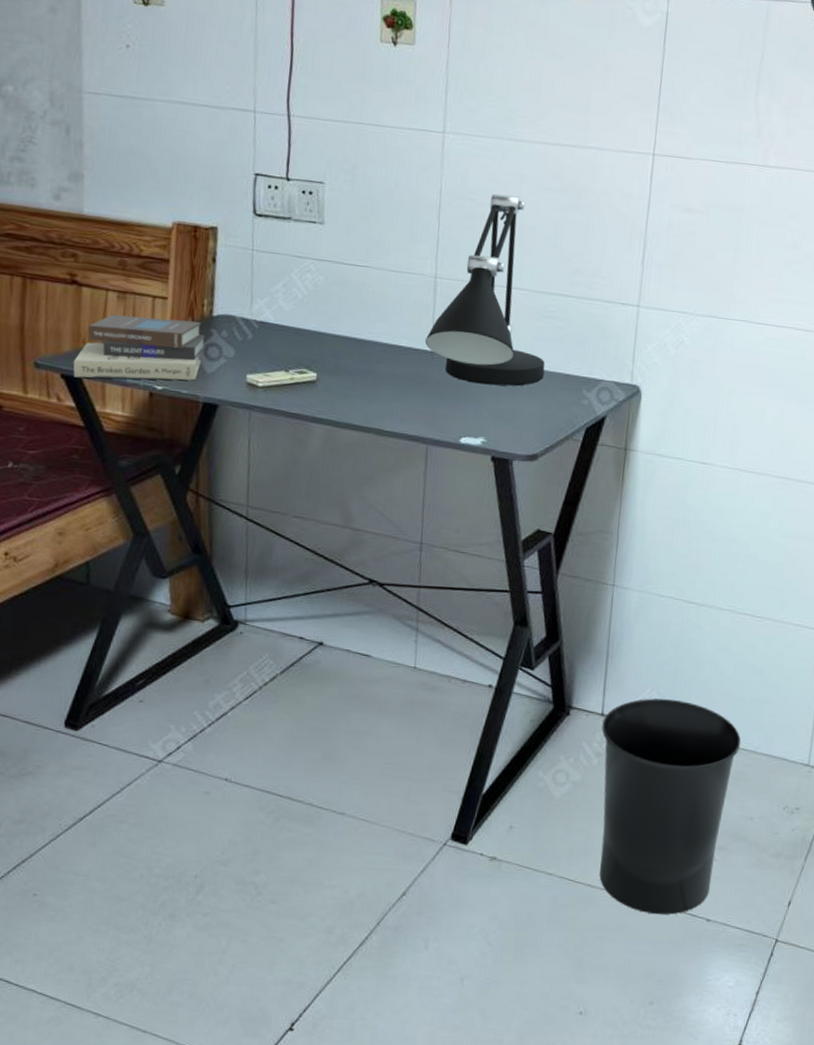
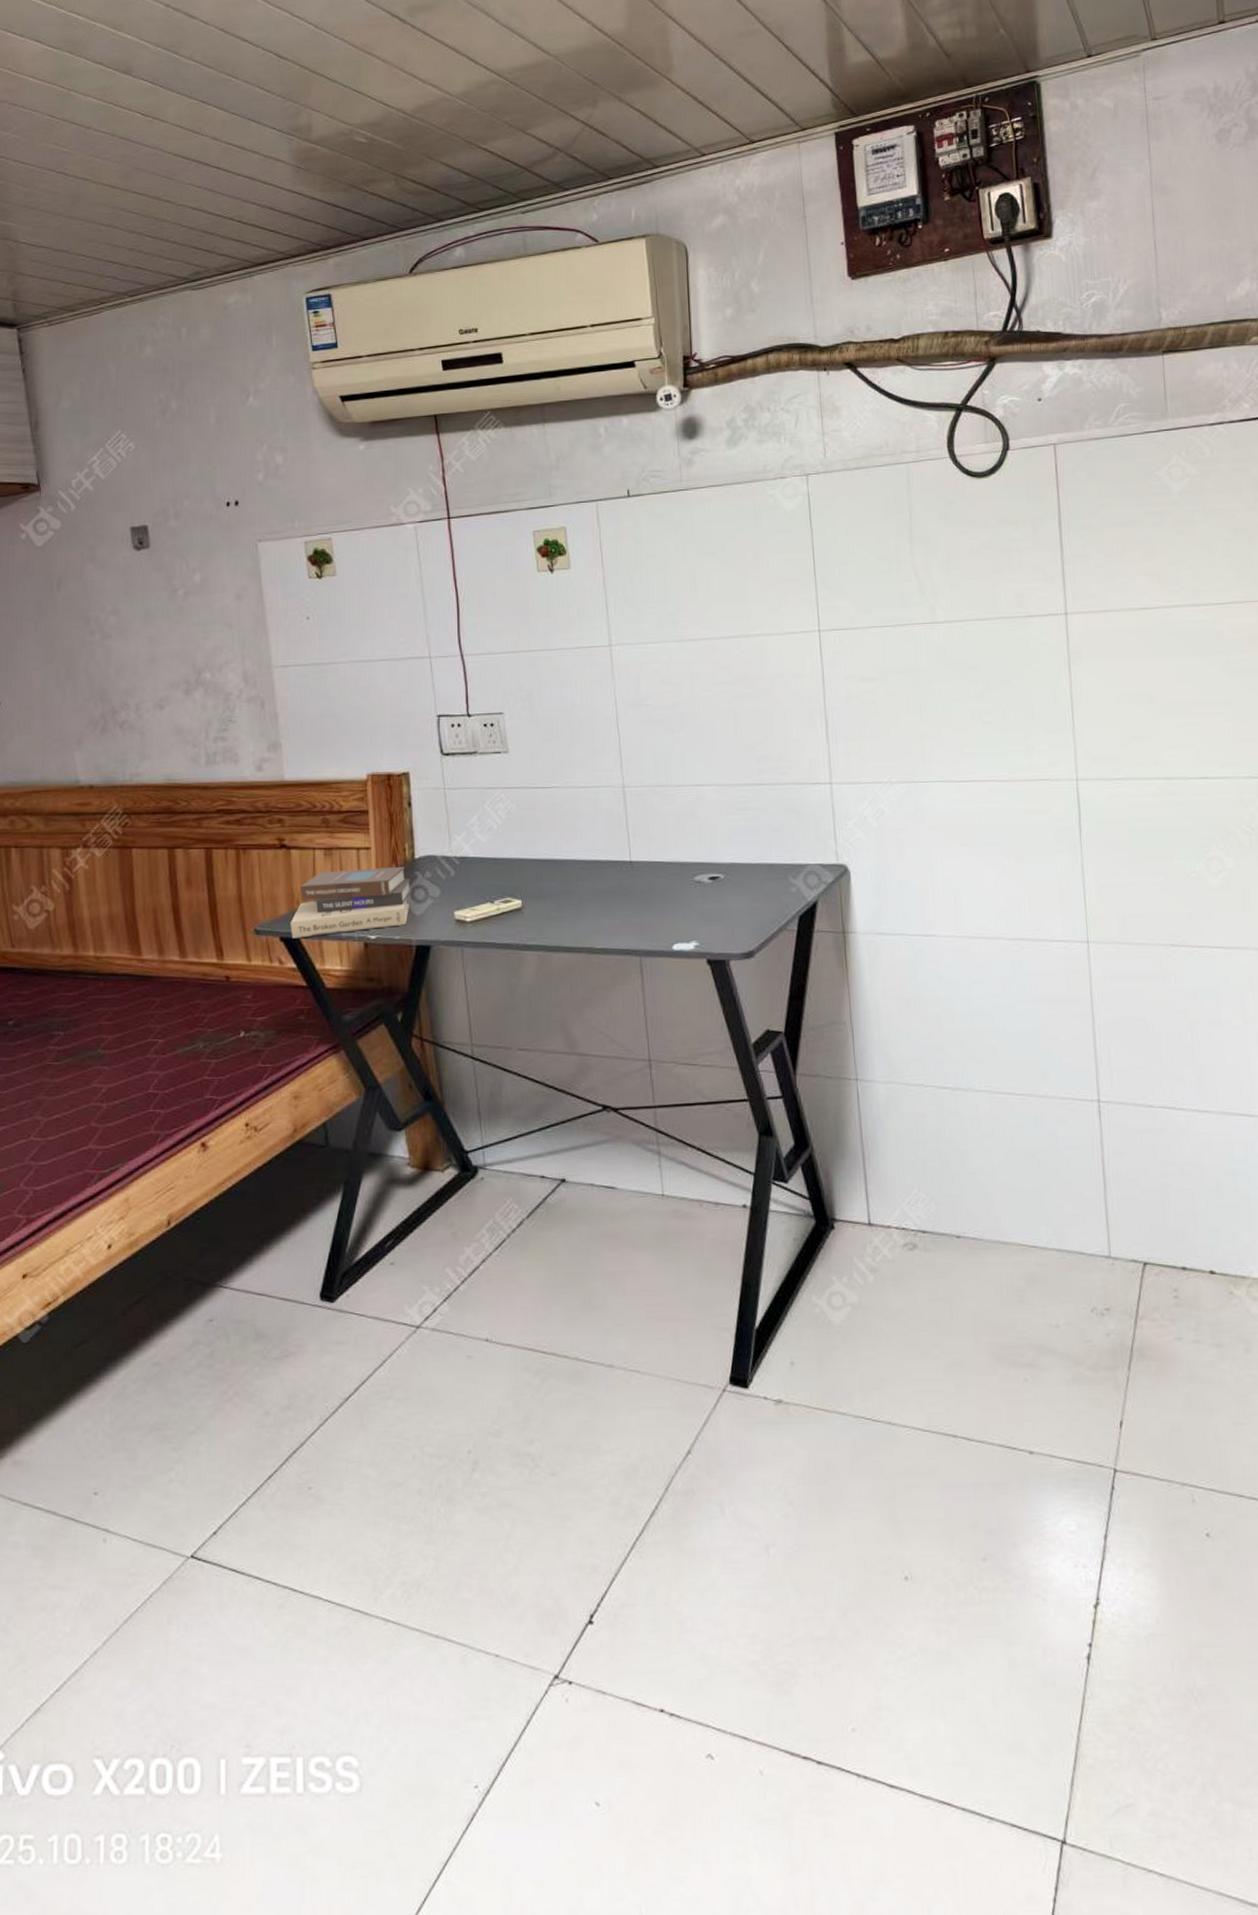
desk lamp: present [425,193,545,386] -> none [623,695,747,887]
waste bin: present [599,698,742,915] -> none [871,1198,1029,1450]

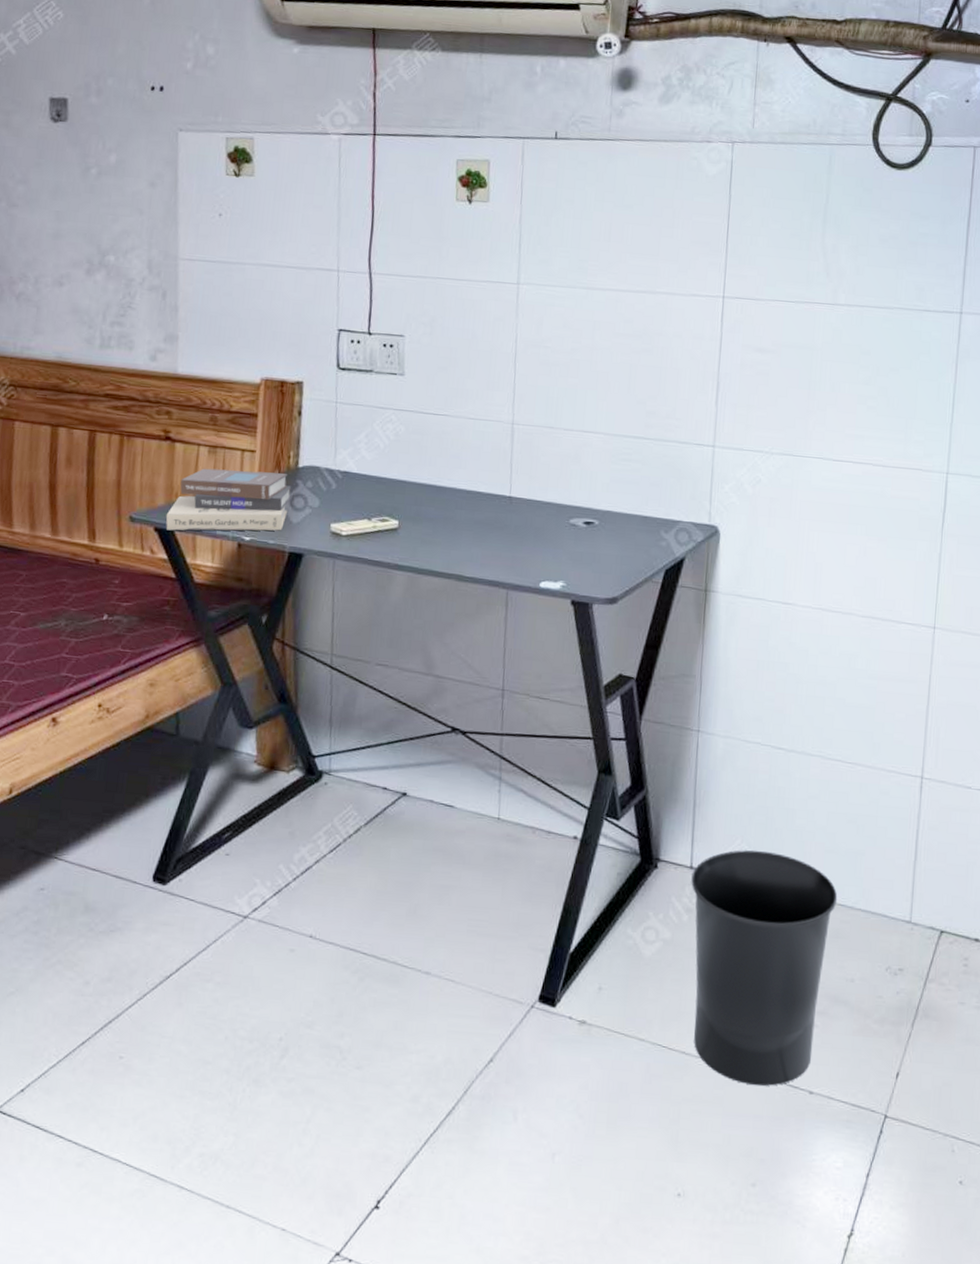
waste bin: none [871,1198,1029,1450] -> present [691,850,838,1086]

